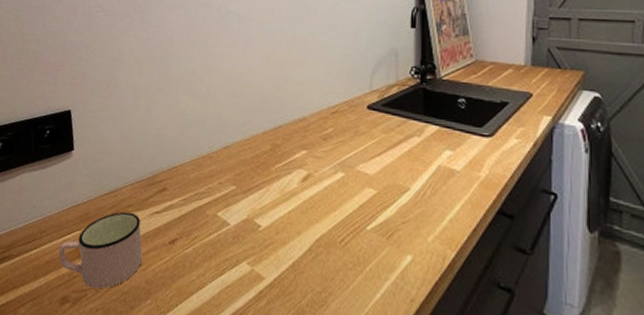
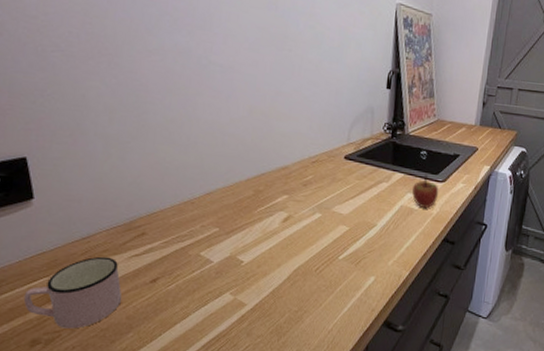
apple: none [452,126,486,169] -> present [412,174,439,208]

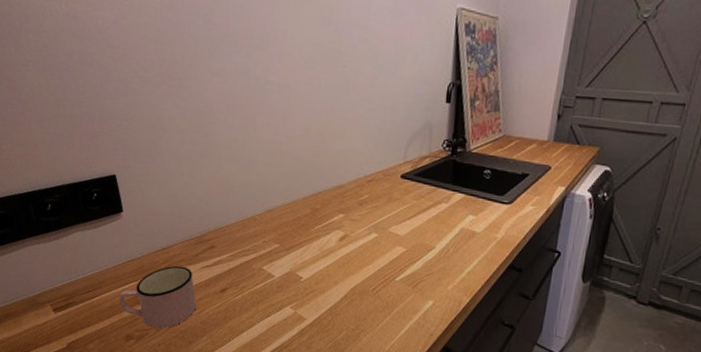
apple: present [412,174,439,208] -> none [474,195,505,231]

